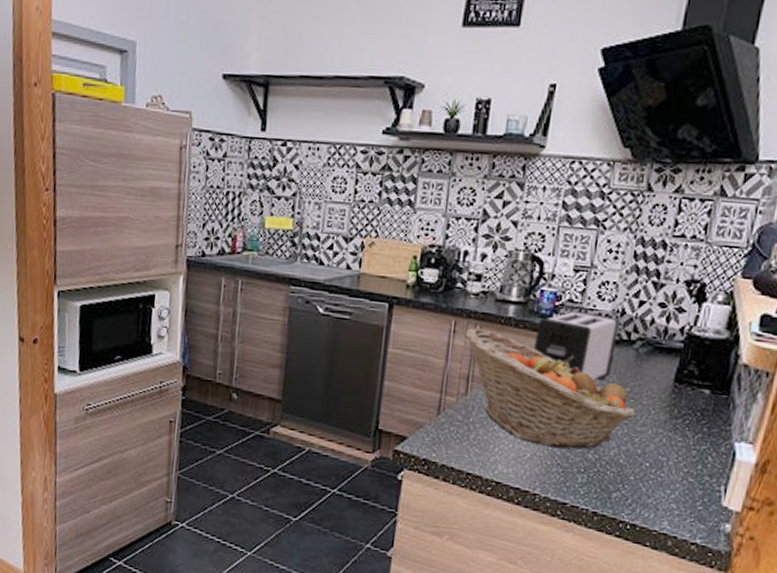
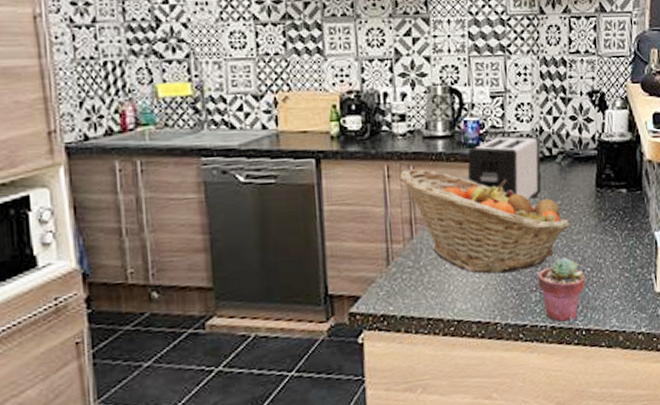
potted succulent: none [588,445,643,512] -> present [538,257,586,322]

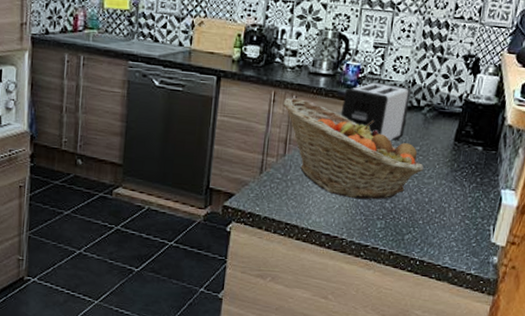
potted succulent: present [538,257,586,322] -> none [385,195,429,251]

